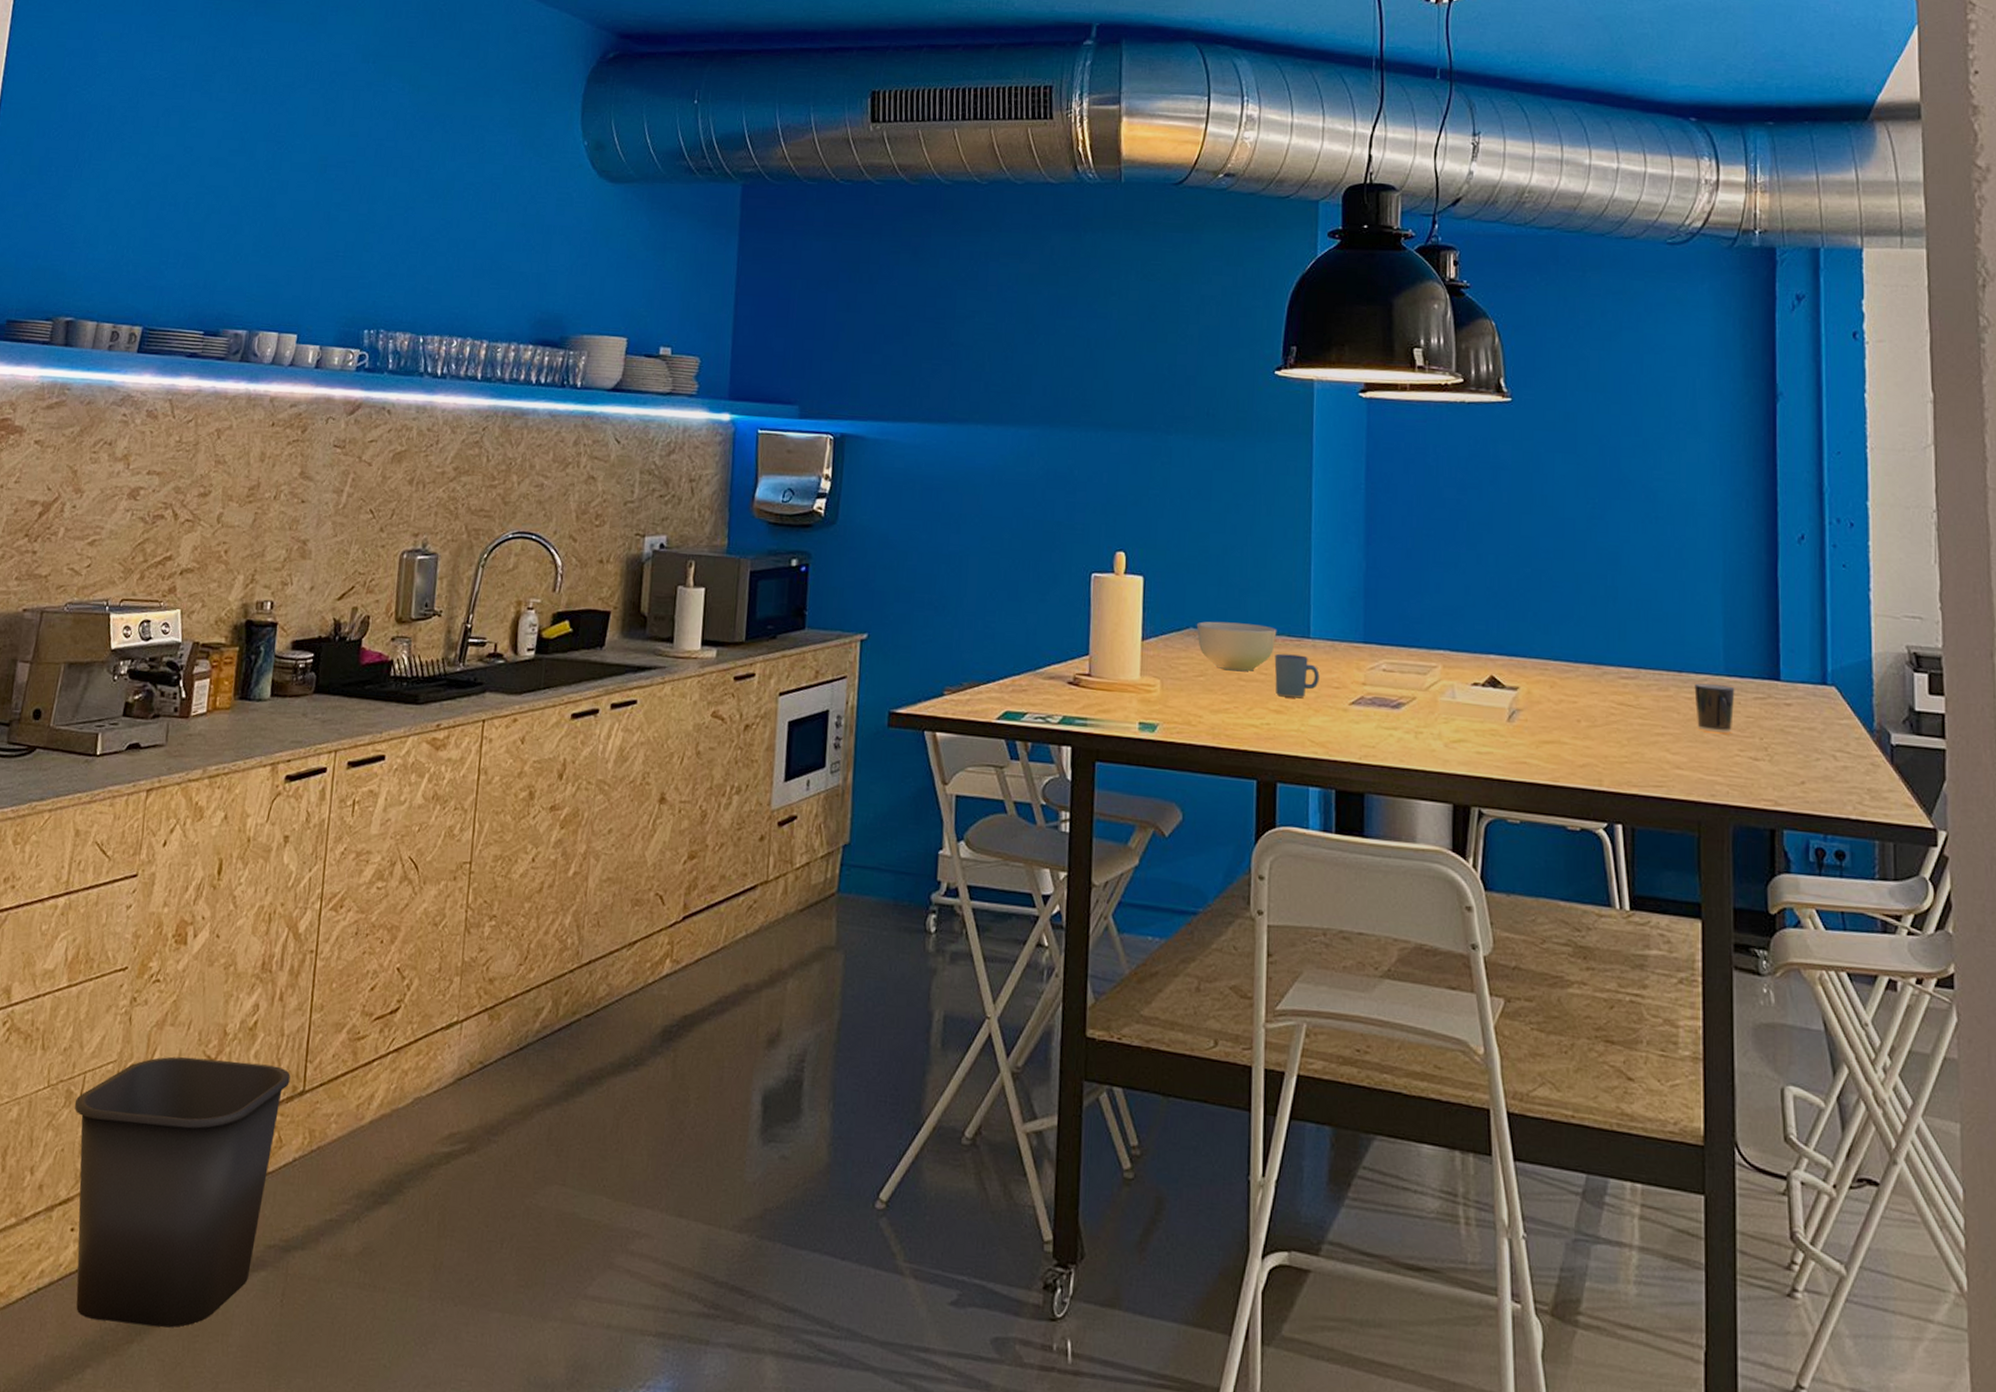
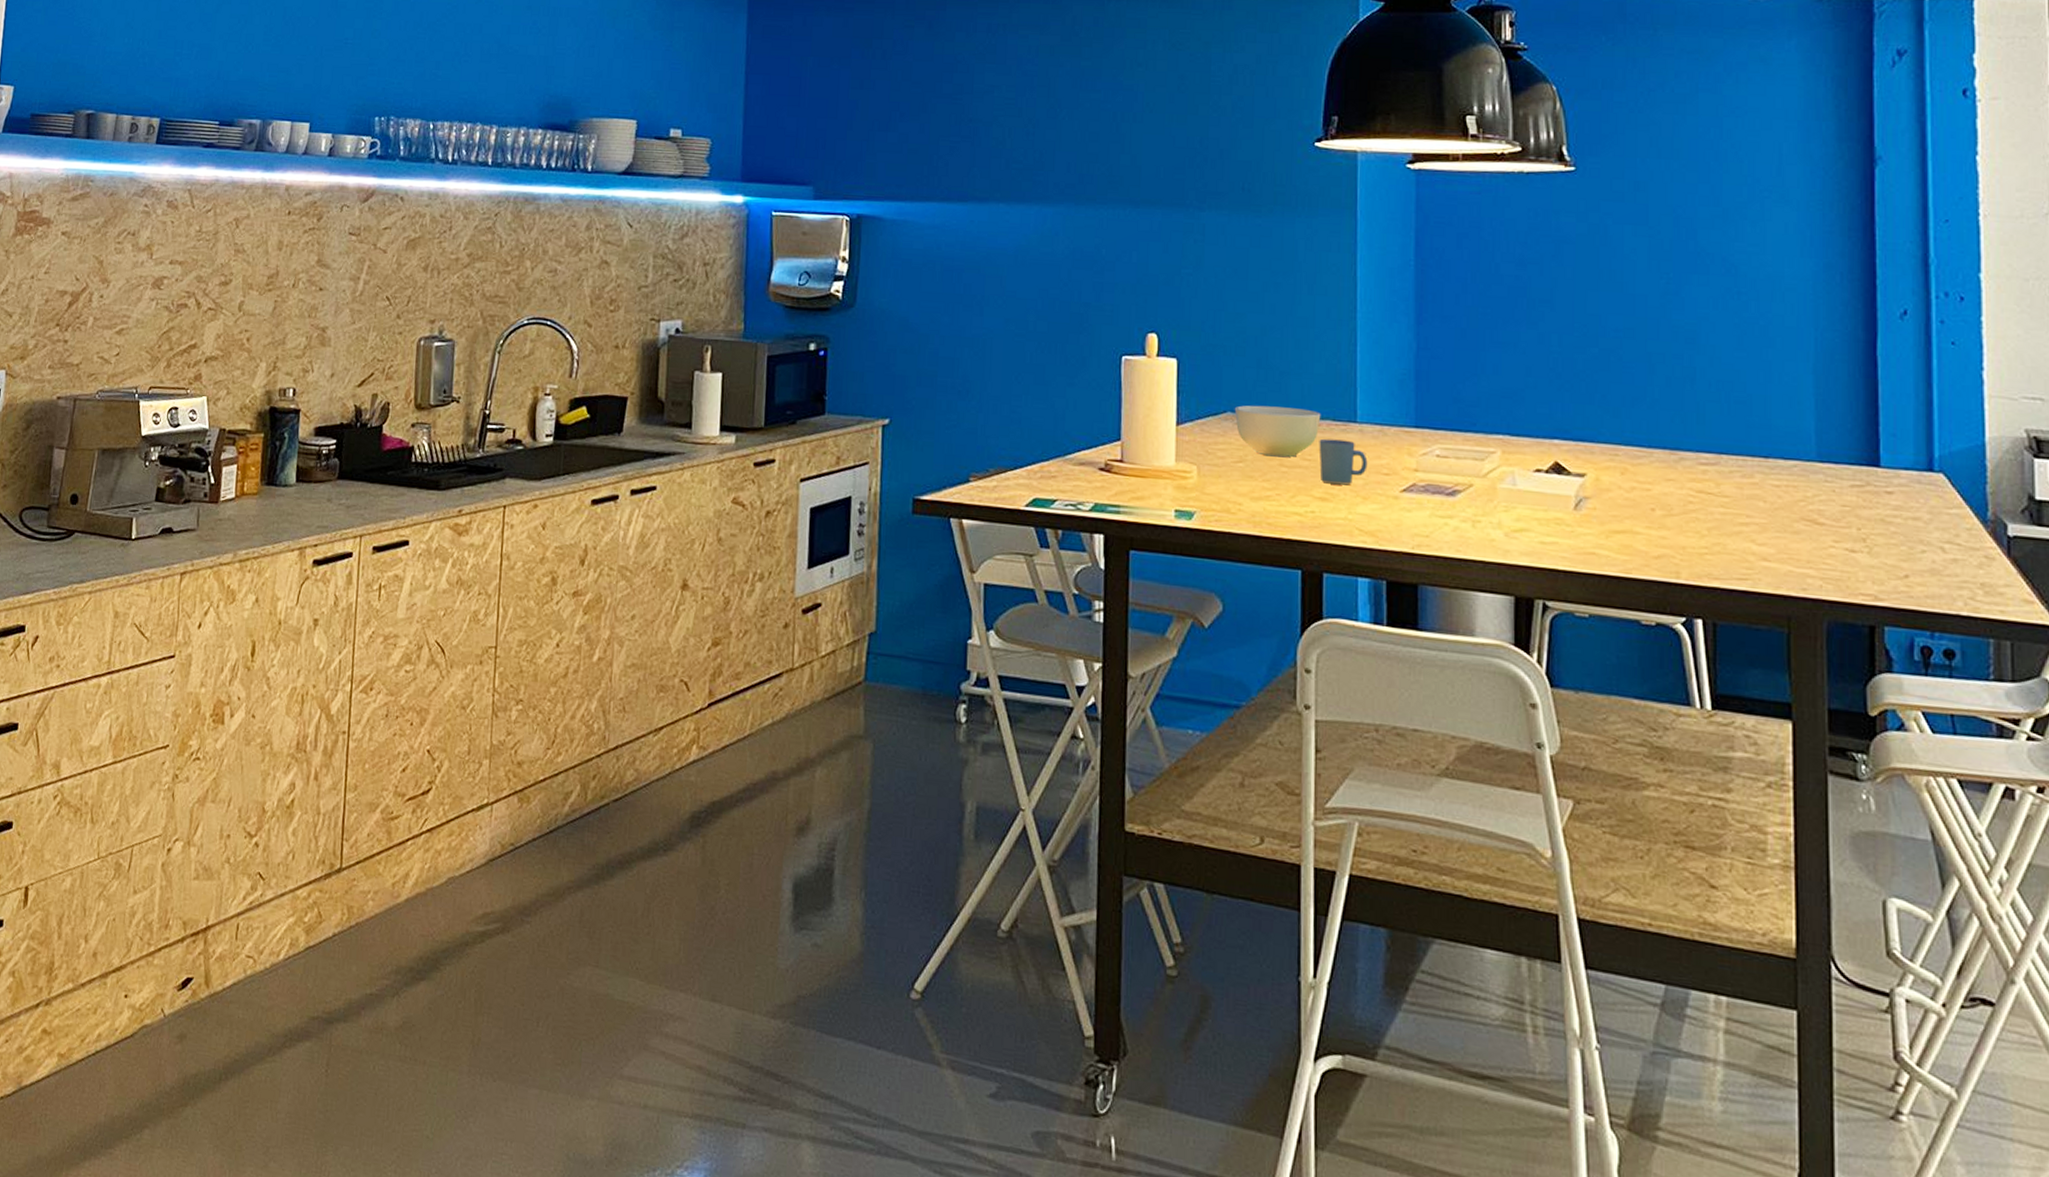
waste bin: present [75,1056,291,1328] -> none [124,832,328,1093]
mug: present [1694,683,1735,734] -> none [1782,470,1829,524]

